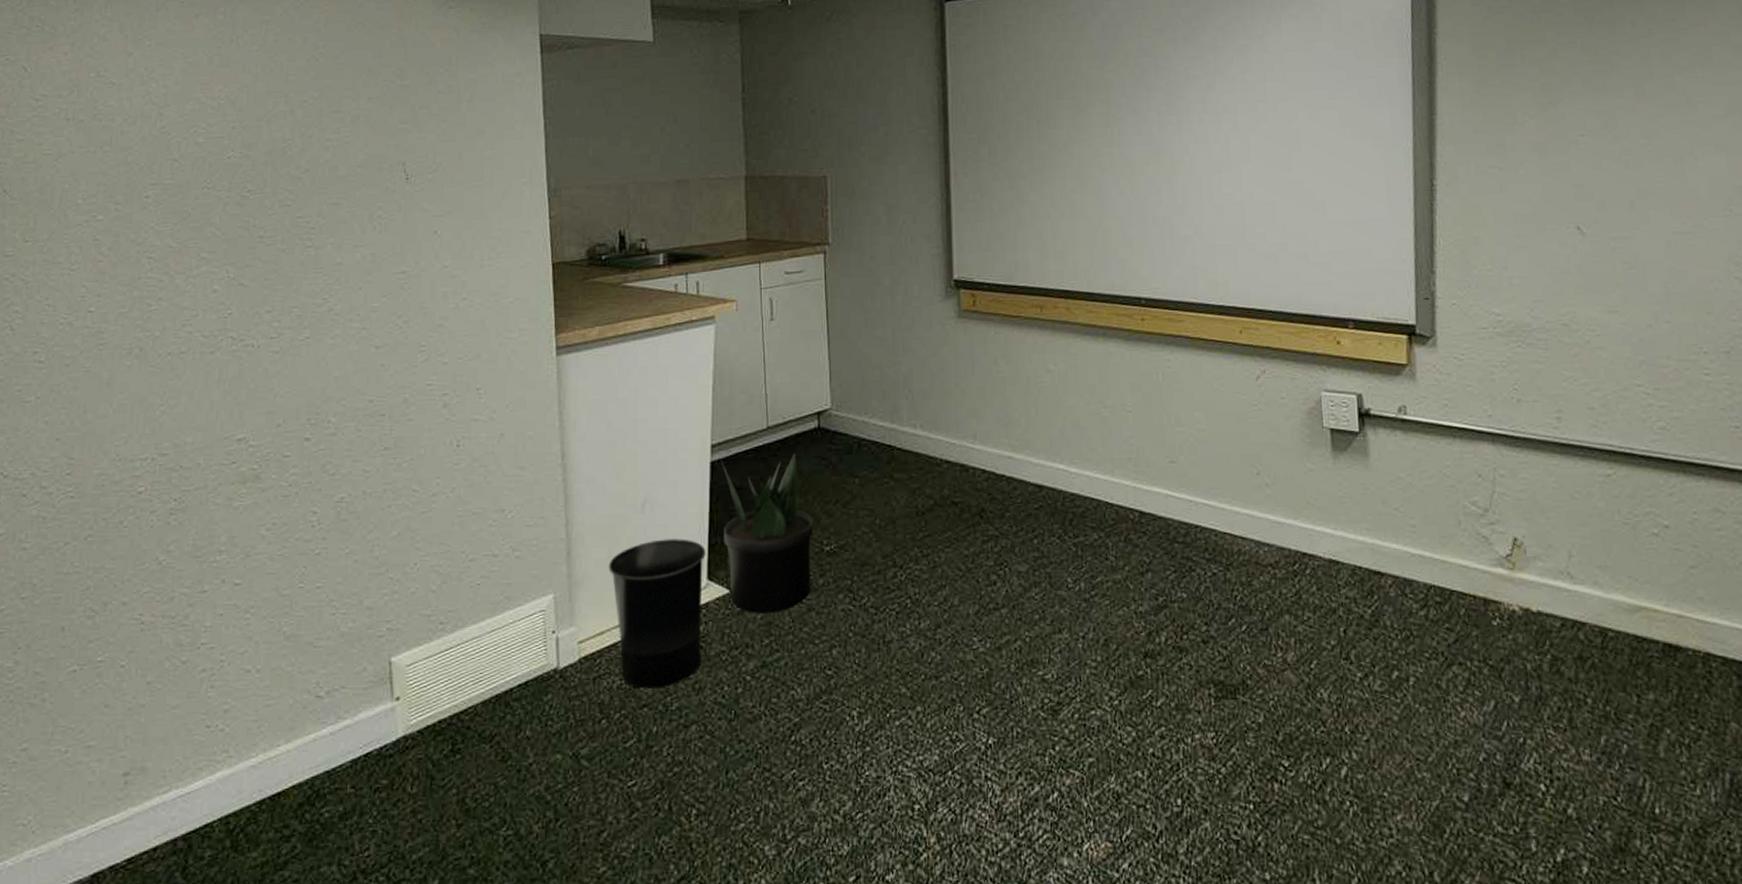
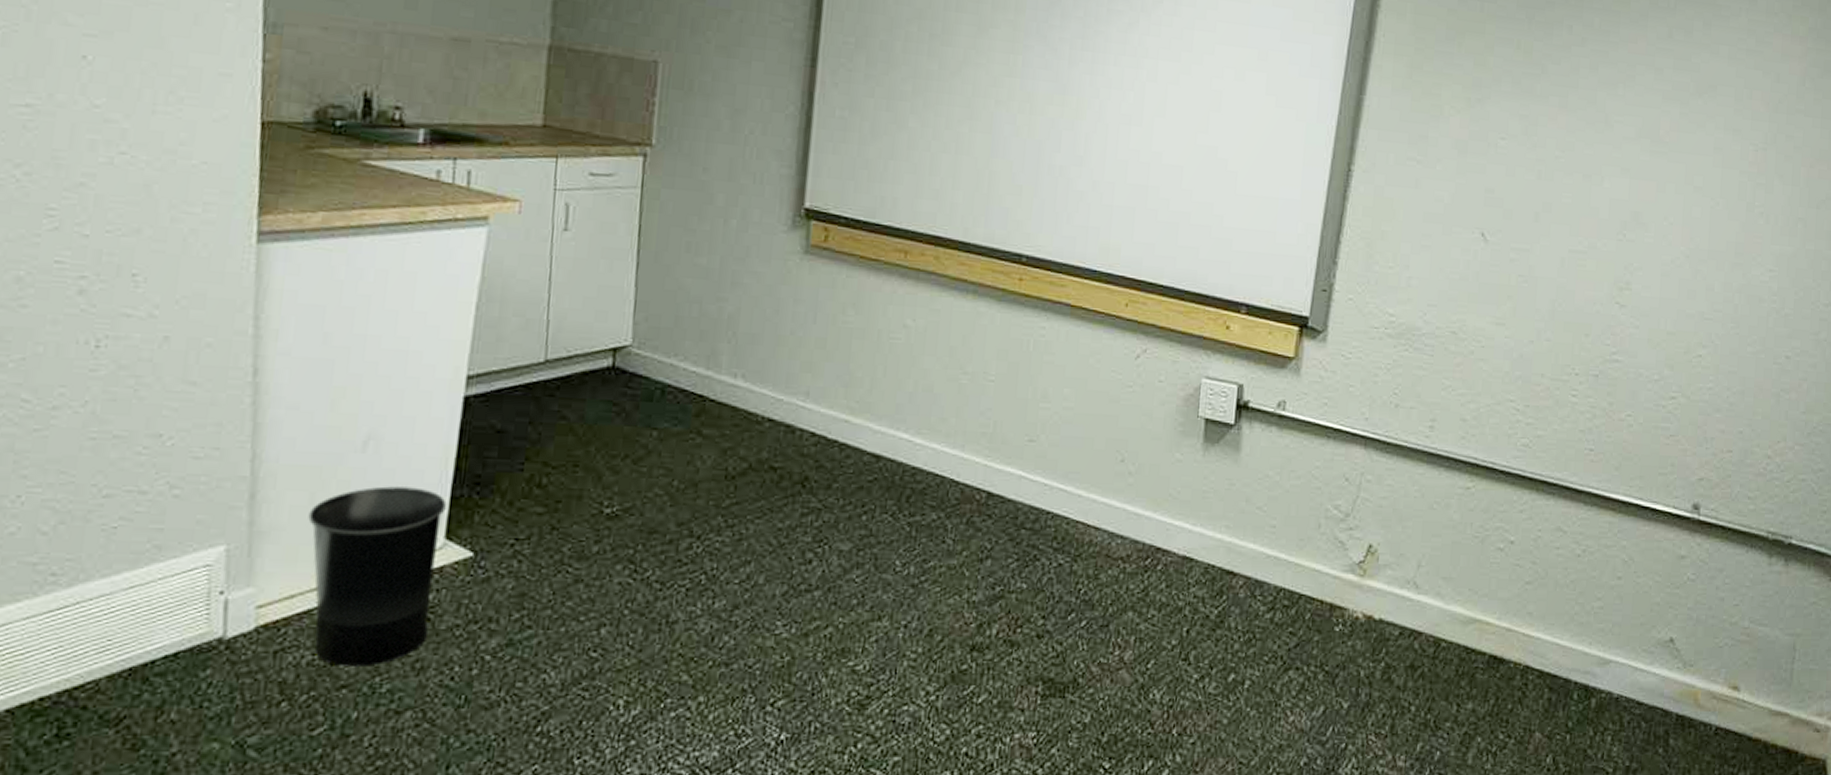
planter: present [721,453,814,614] -> none [472,395,594,583]

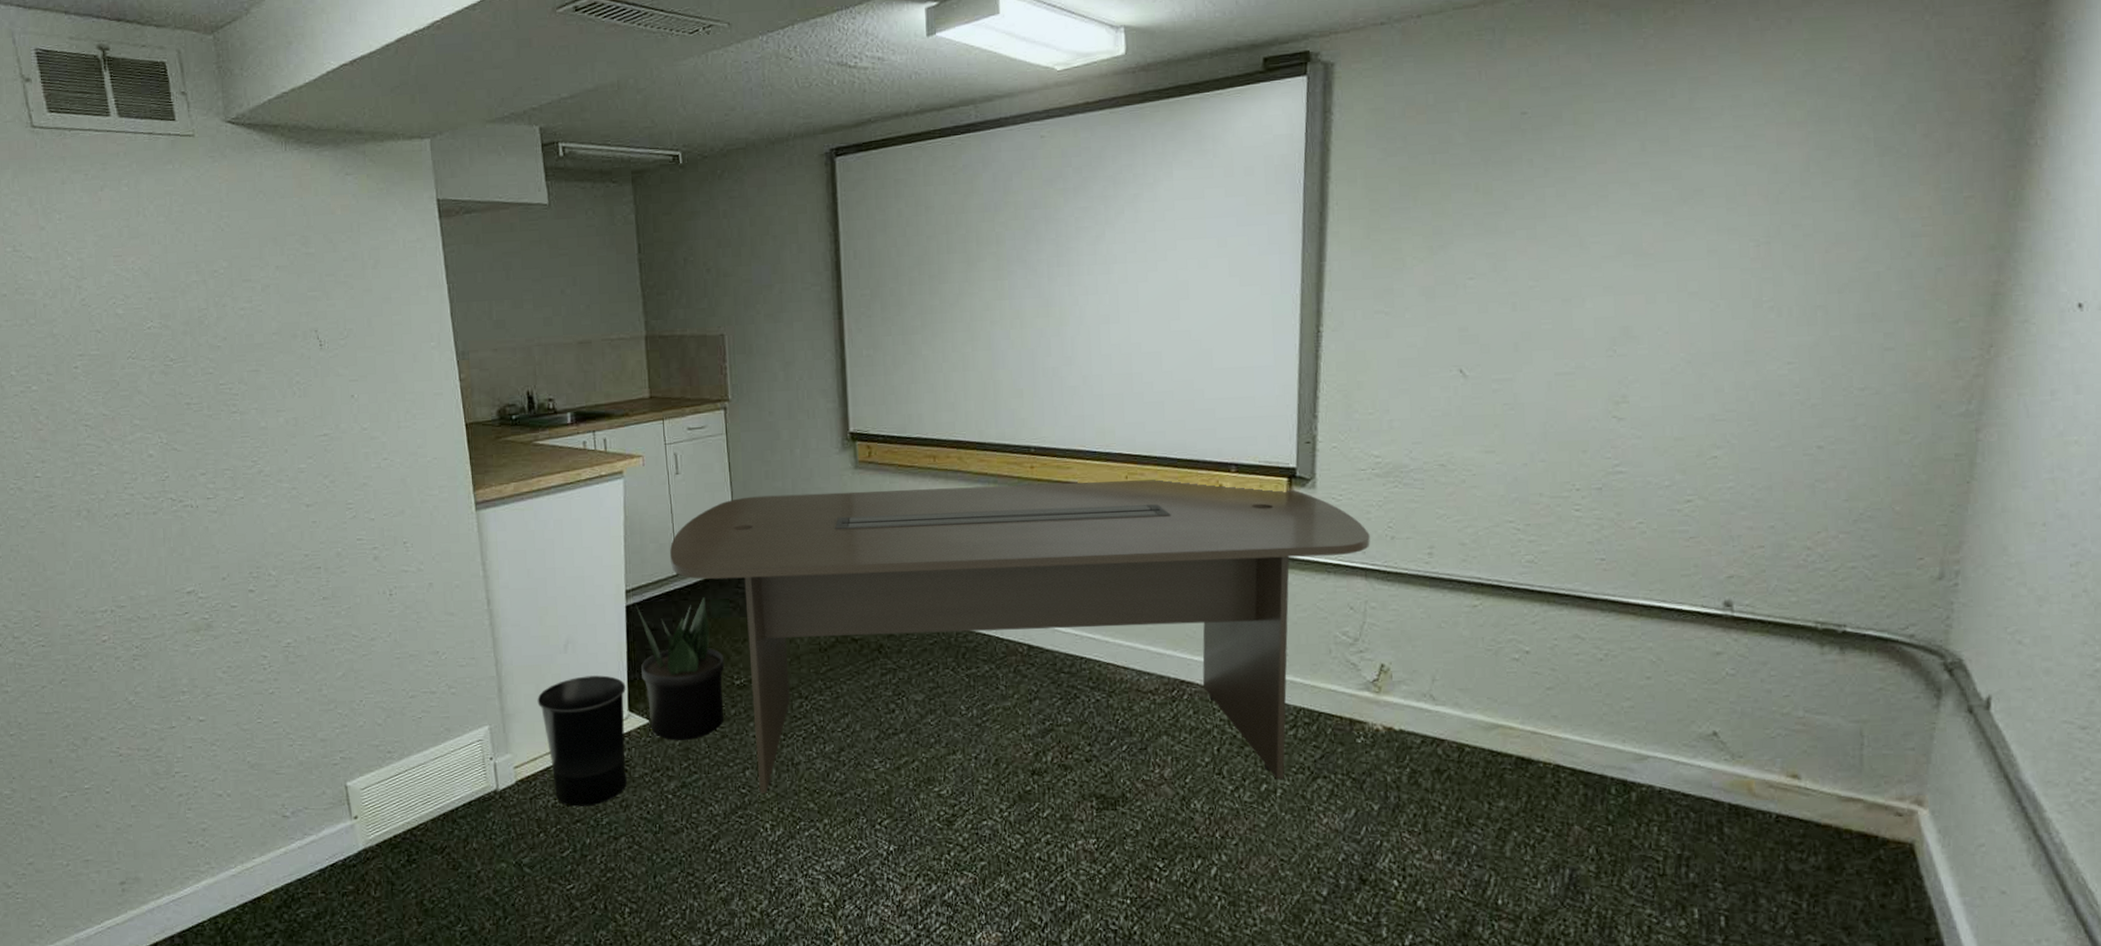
planter: none [472,395,594,583] -> present [636,597,724,740]
conference table: none [538,271,1375,670] -> present [670,479,1370,793]

